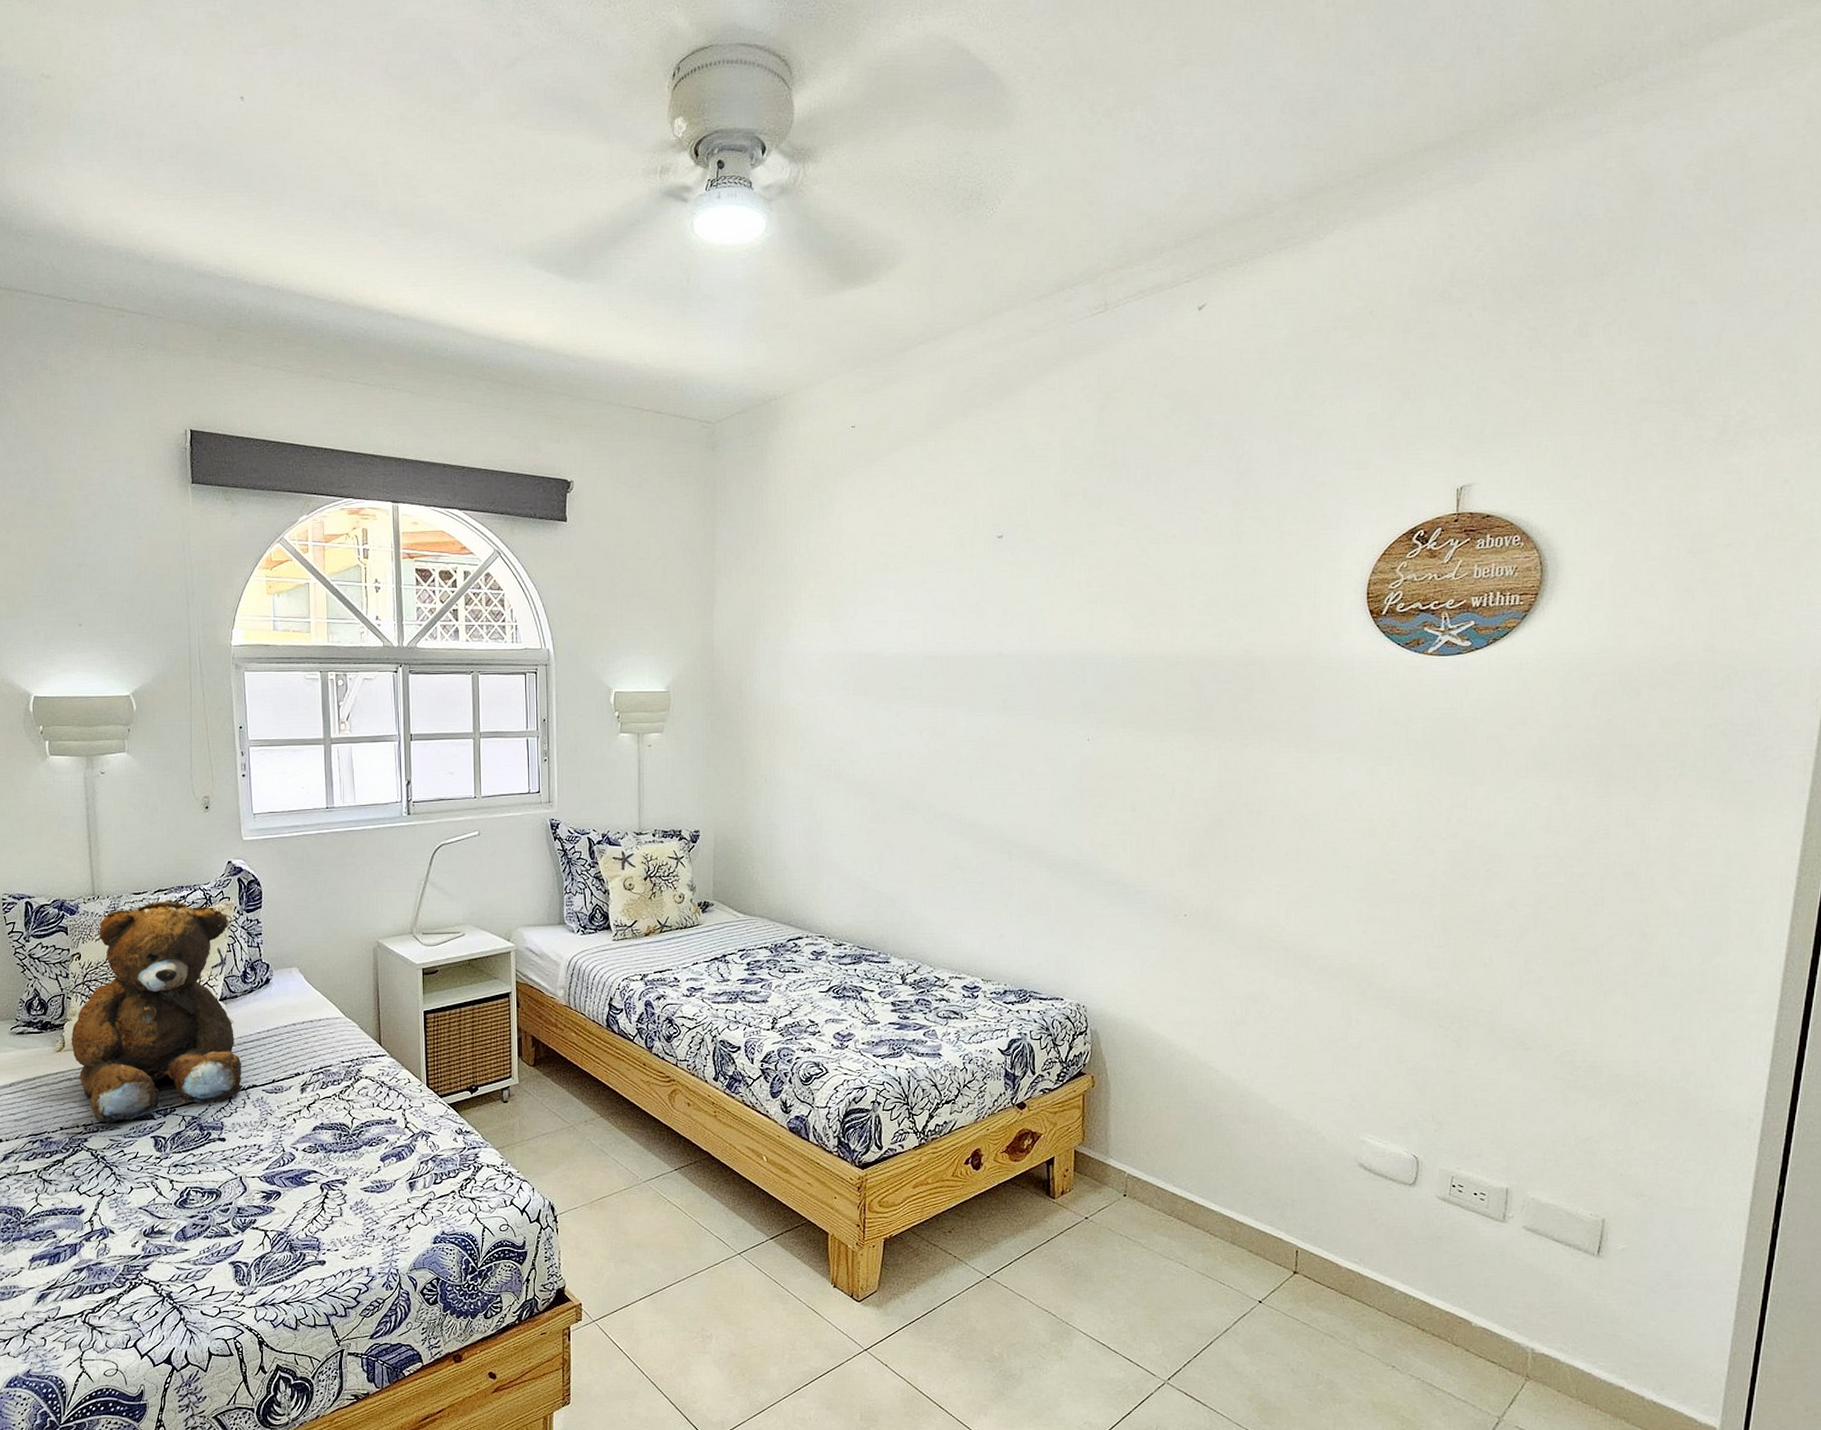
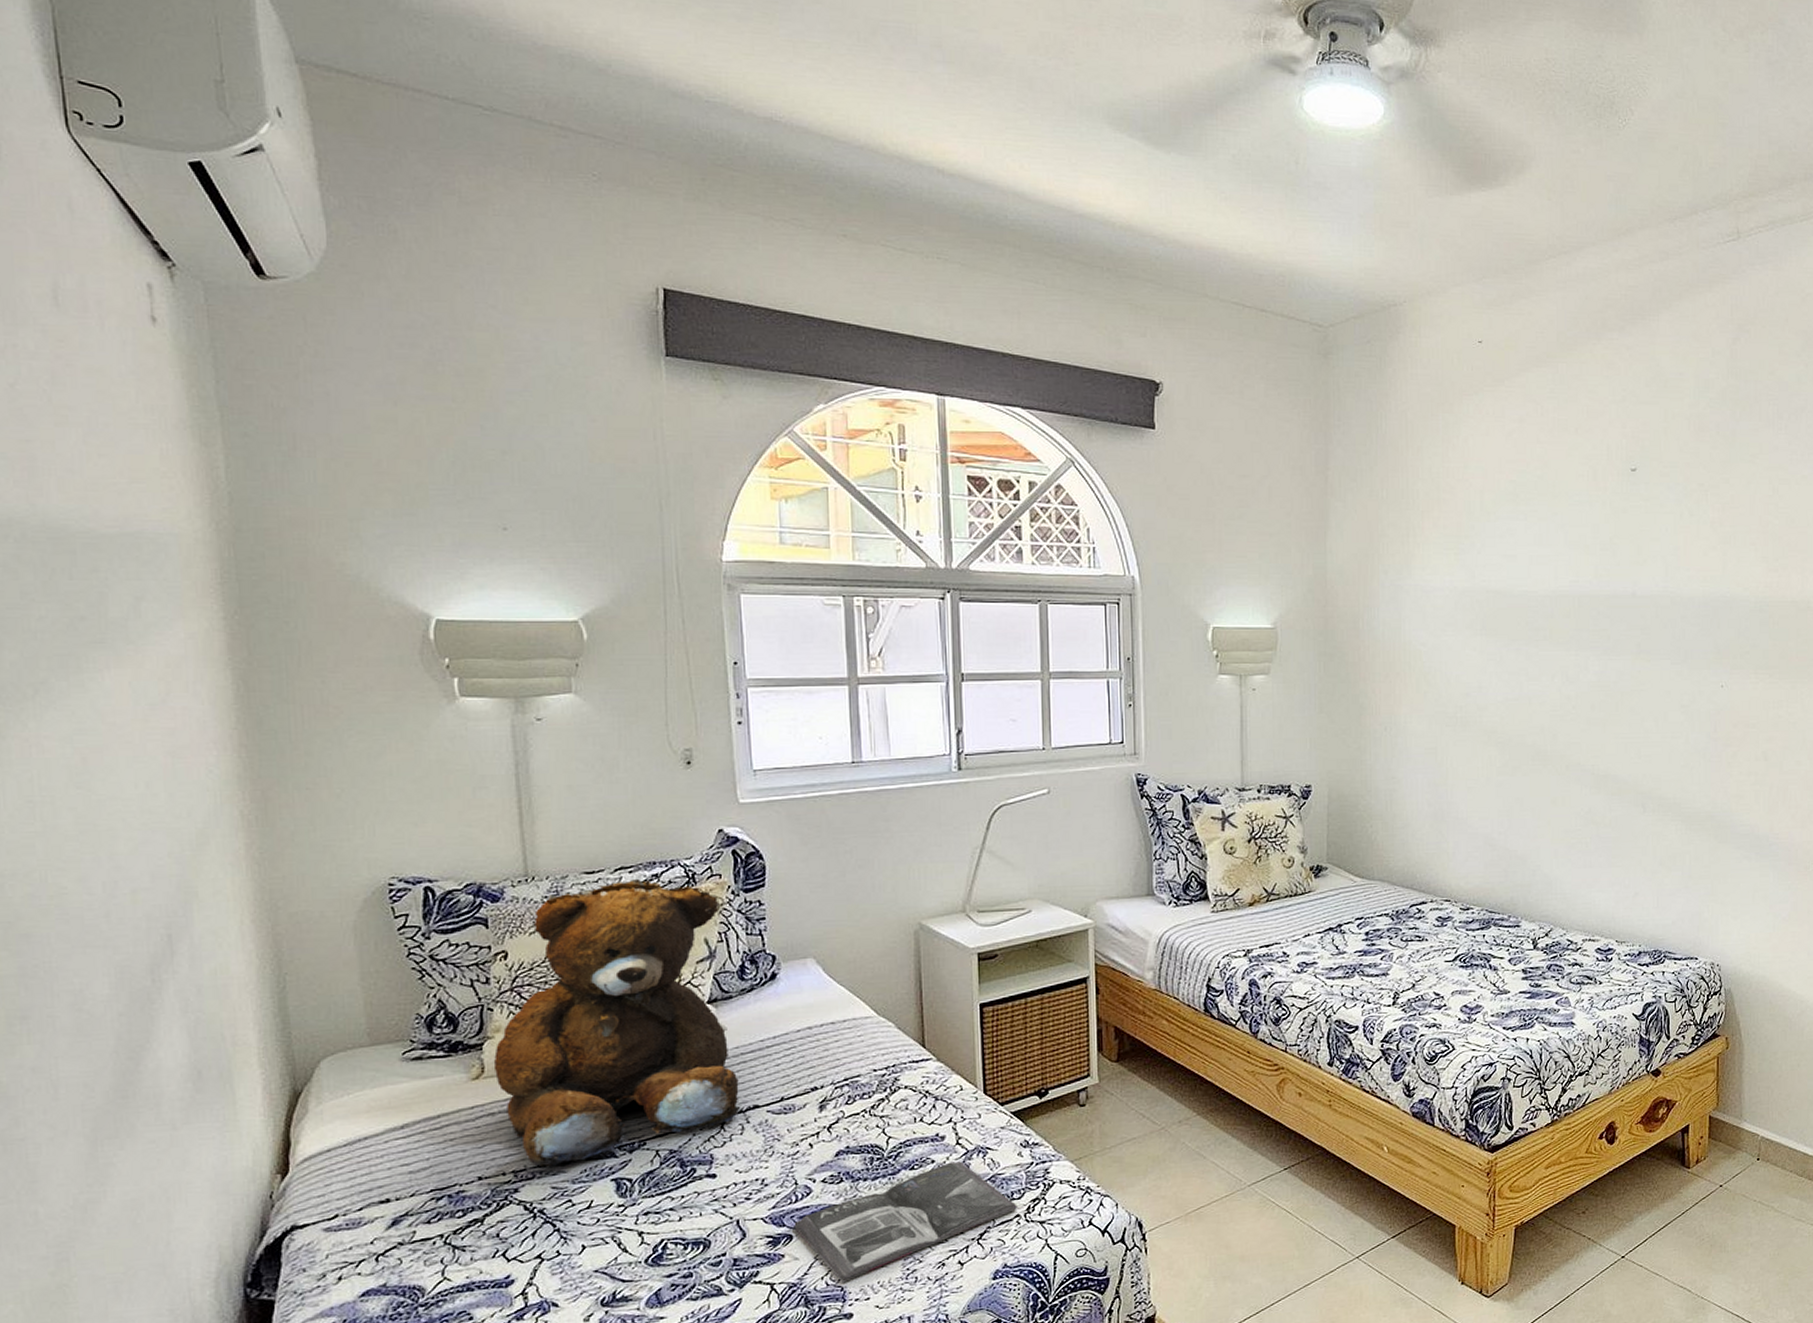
magazine: none [282,1142,453,1234] -> present [794,1161,1017,1282]

